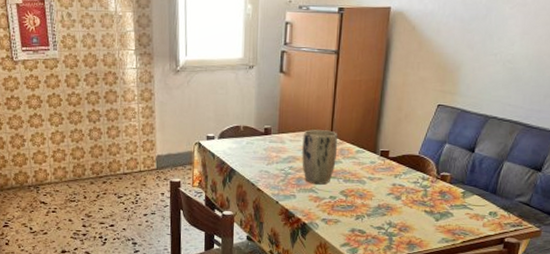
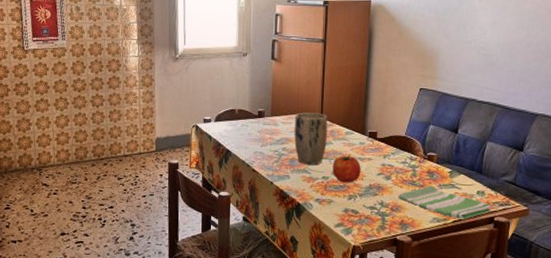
fruit: none [341,174,370,203] -> present [333,155,361,183]
dish towel: none [407,206,502,240] -> present [398,186,491,220]

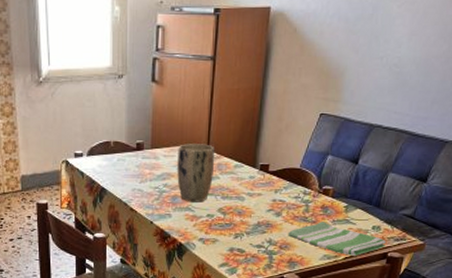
fruit: present [333,155,361,183] -> none [218,190,250,221]

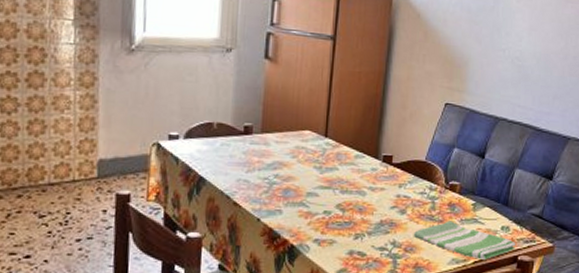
plant pot: present [177,144,215,202] -> none [290,129,334,197]

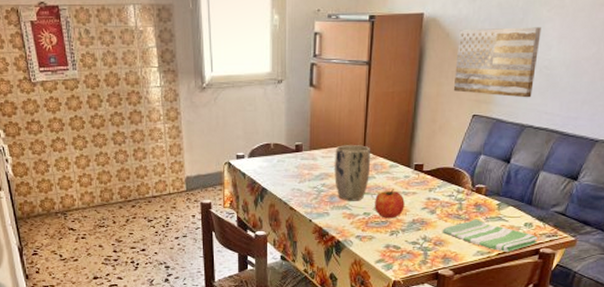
plant pot: none [290,129,334,197] -> present [335,145,371,201]
fruit: none [337,183,371,219] -> present [375,189,405,218]
wall art: none [424,12,511,89] -> present [453,27,541,98]

